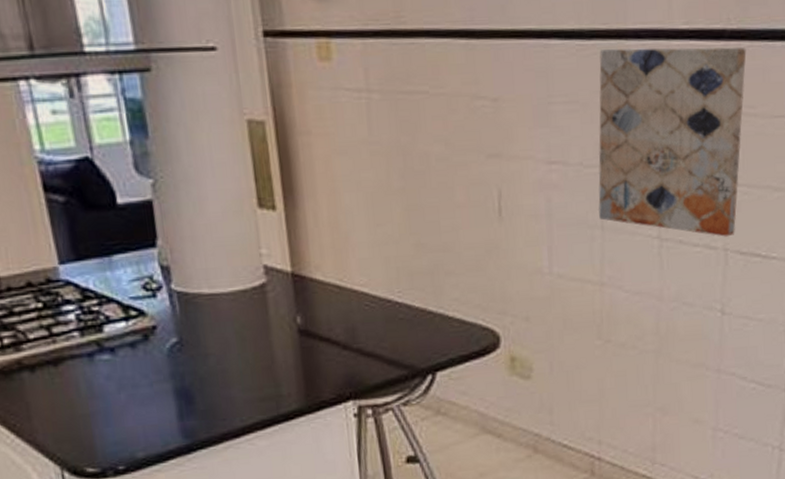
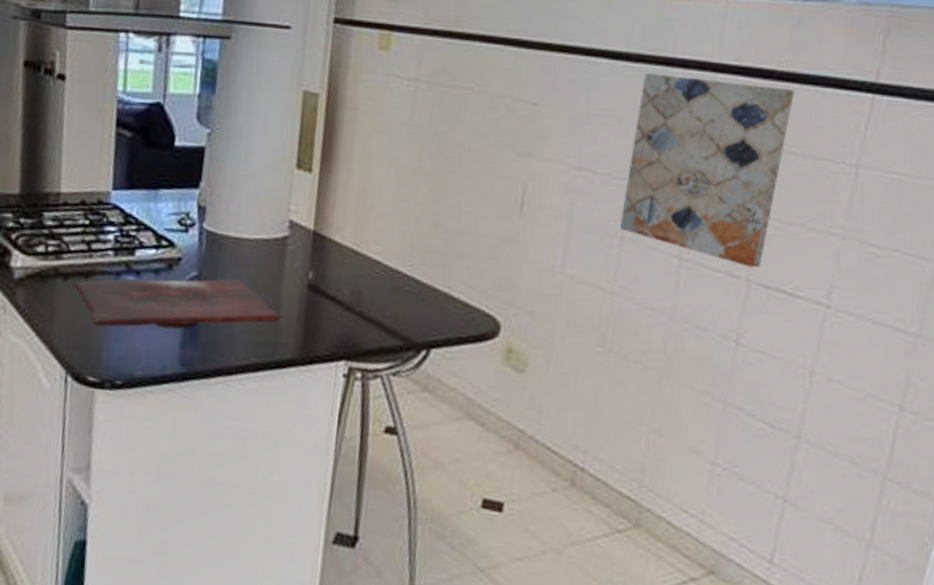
cutting board: none [43,338,278,414] -> present [73,279,281,329]

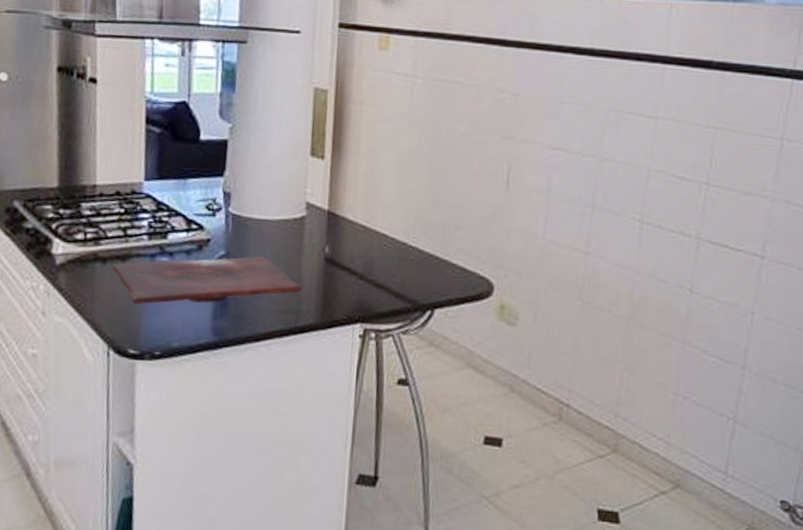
wall art: present [620,72,795,268] -> none [591,65,729,228]

